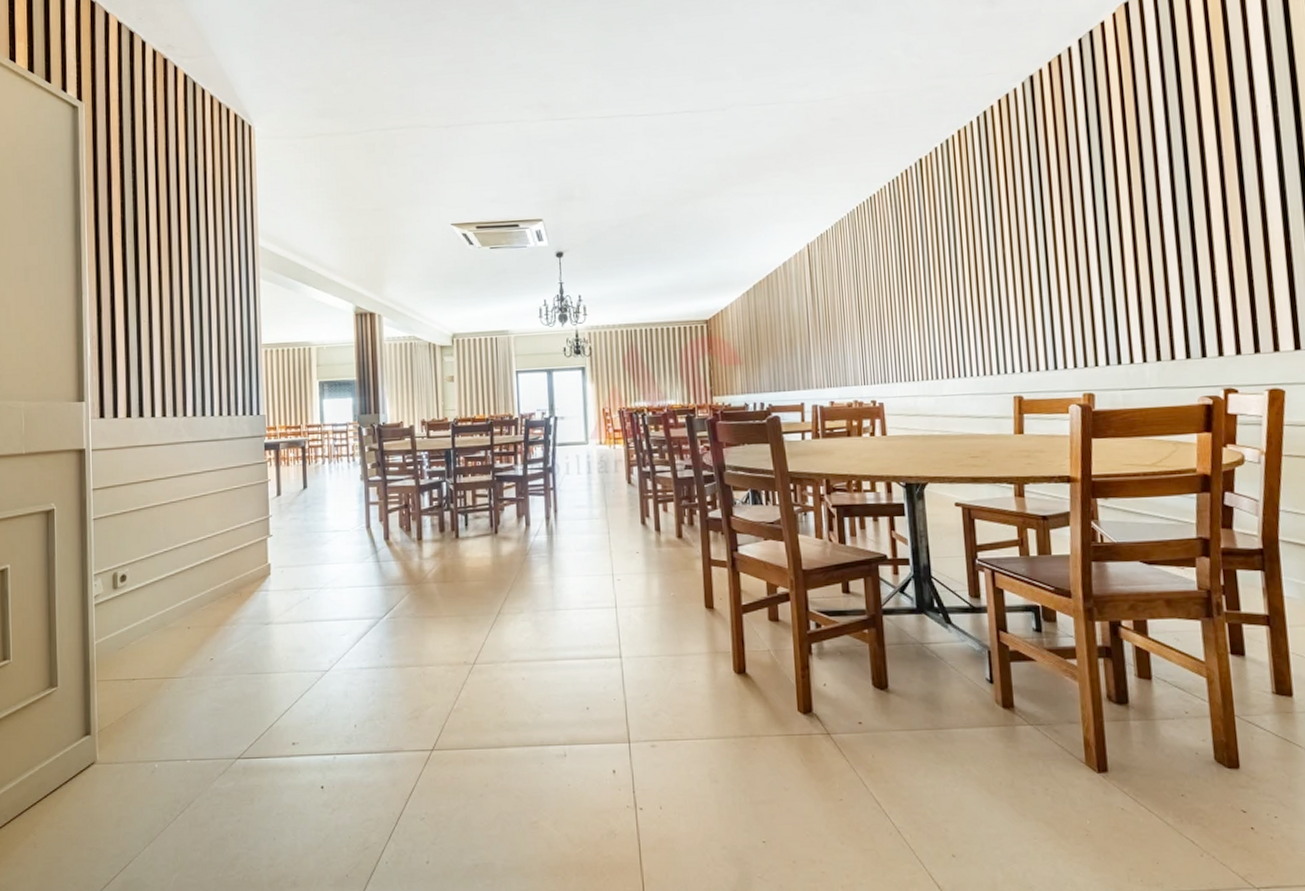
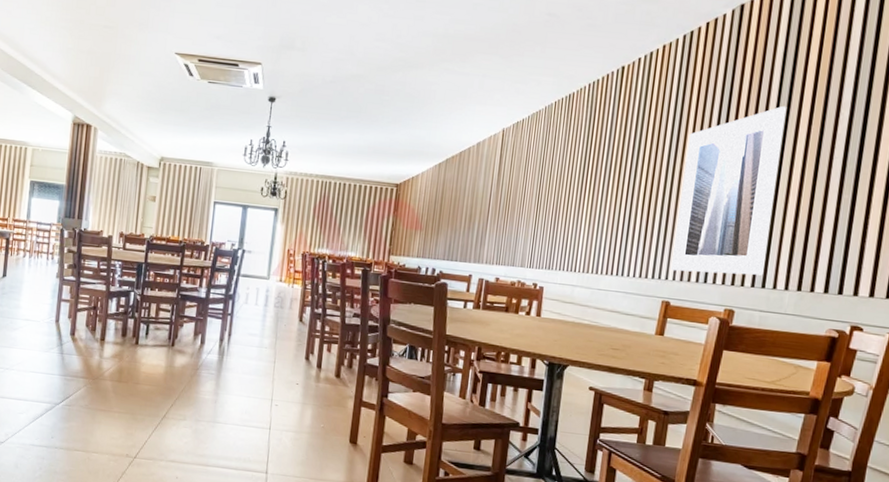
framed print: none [1004,170,1116,363] -> present [671,105,787,276]

